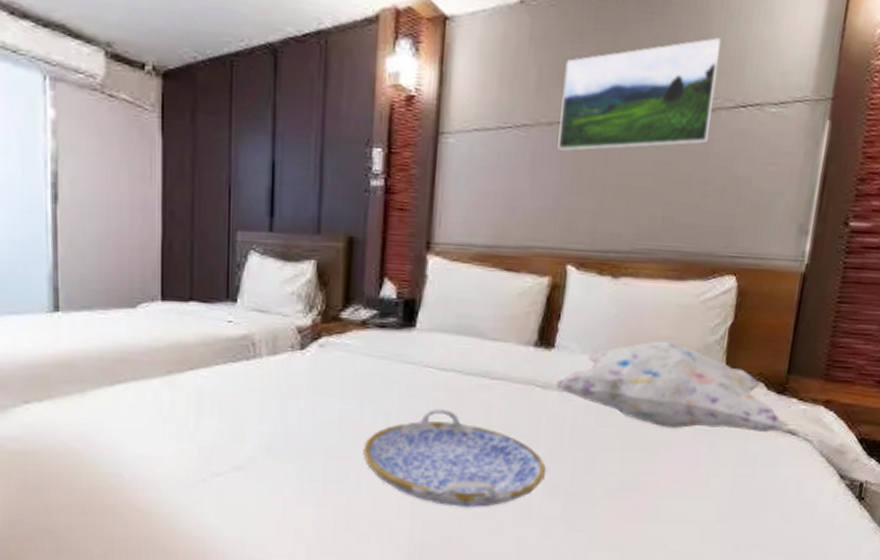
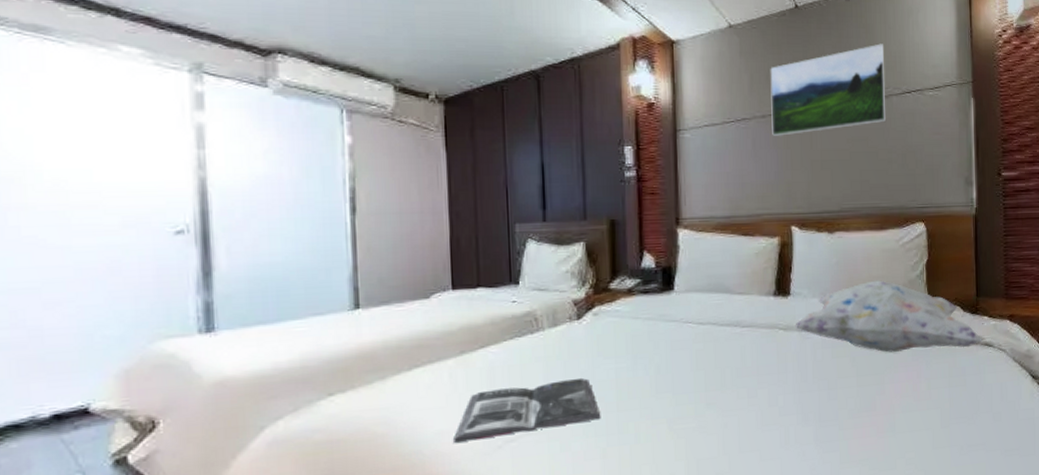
magazine: none [155,415,319,470] -> present [454,377,601,443]
serving tray: present [363,409,546,507] -> none [639,358,796,443]

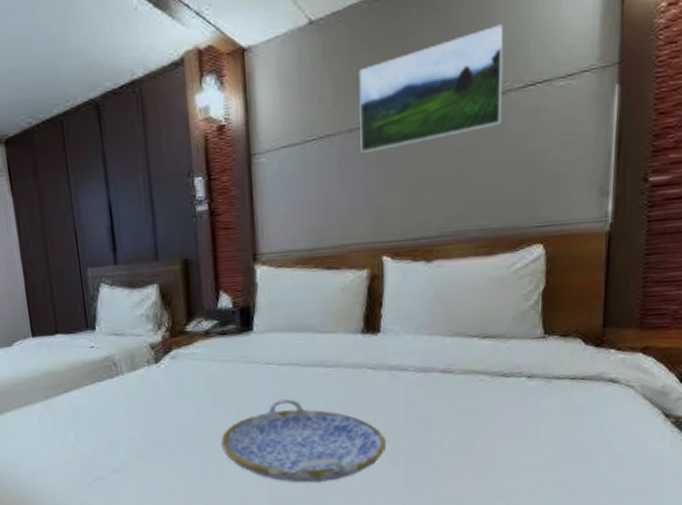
magazine: present [454,377,601,443] -> none [47,420,184,480]
serving tray: none [639,358,796,443] -> present [221,399,385,483]
decorative pillow: present [795,280,983,352] -> none [385,312,608,391]

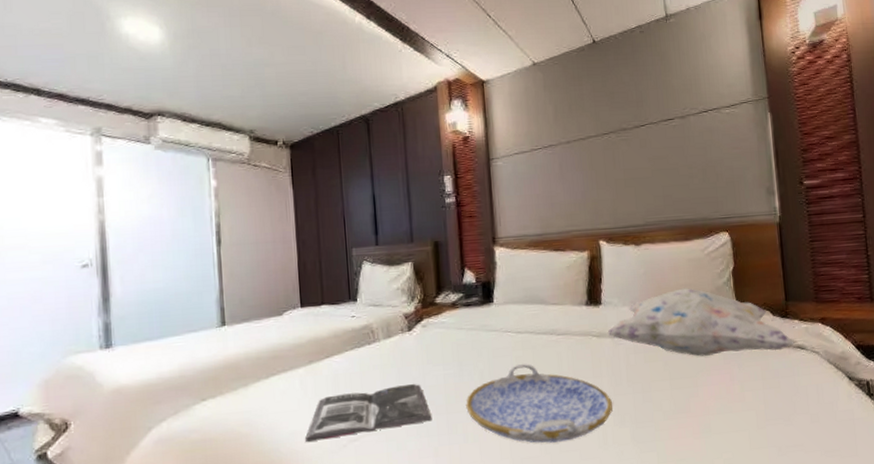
magazine: none [47,420,184,480] -> present [305,383,432,442]
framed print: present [359,24,502,155] -> none [572,69,684,160]
decorative pillow: none [385,312,608,391] -> present [607,288,796,356]

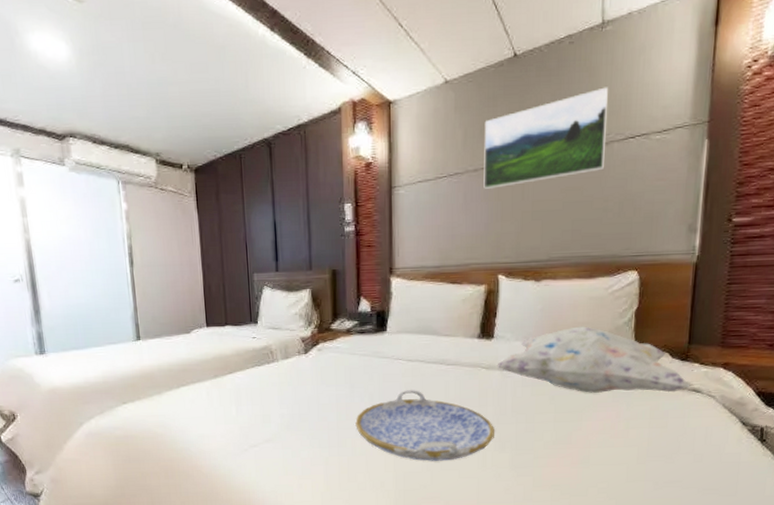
magazine: present [305,383,432,442] -> none [212,400,324,444]
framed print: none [572,69,684,160] -> present [484,87,608,190]

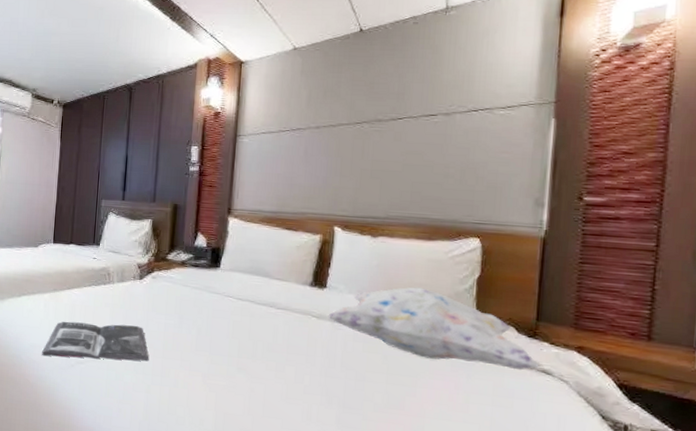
magazine: none [212,400,324,444] -> present [42,321,149,362]
serving tray: present [355,390,494,461] -> none [180,328,322,408]
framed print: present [484,87,608,190] -> none [324,63,451,146]

